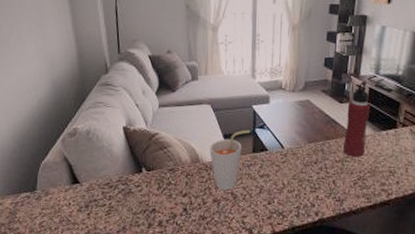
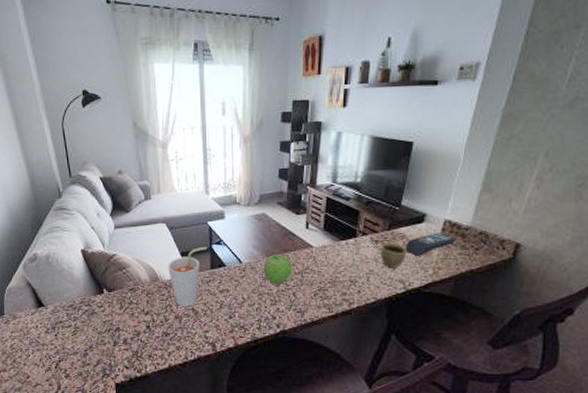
fruit: none [304,141,333,172] -> present [263,254,292,284]
water bottle: present [344,81,370,158] -> none [303,190,328,269]

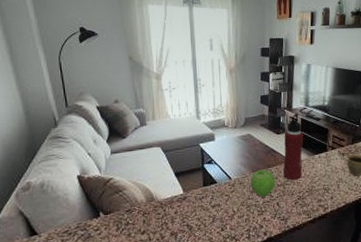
cup: present [168,246,208,307] -> none [163,166,200,224]
water bottle: none [303,190,328,269] -> present [283,113,303,181]

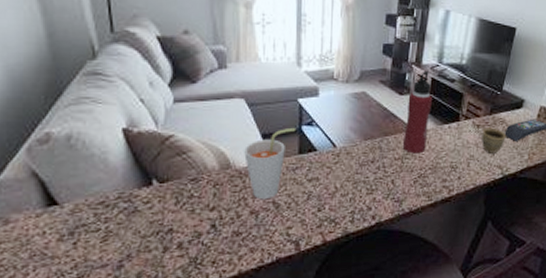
cup: none [163,166,200,224] -> present [244,127,297,200]
fruit: present [250,169,275,197] -> none [360,138,392,171]

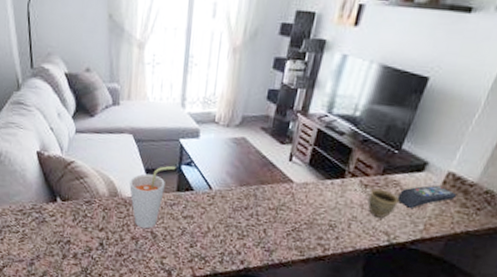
water bottle: present [403,70,432,154] -> none [279,120,316,207]

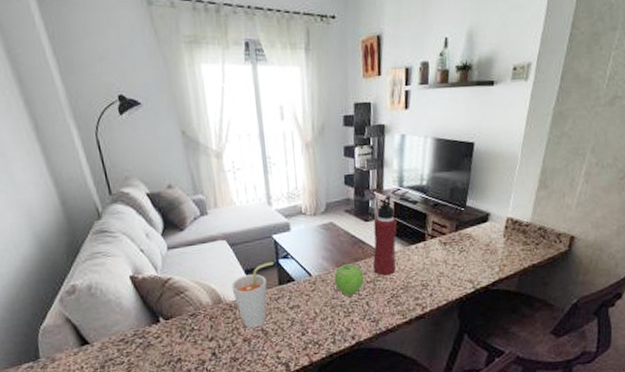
fruit: none [234,185,267,219] -> present [334,264,364,295]
water bottle: none [279,120,316,207] -> present [373,195,397,276]
cup: present [367,188,399,218] -> none [449,243,474,269]
remote control: present [397,185,457,208] -> none [472,230,518,255]

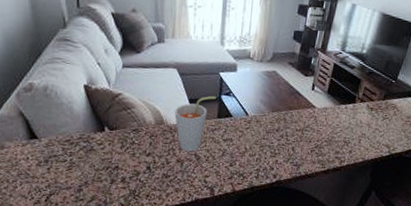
fruit: present [334,264,364,295] -> none [267,110,295,139]
water bottle: present [373,195,397,276] -> none [304,56,333,128]

